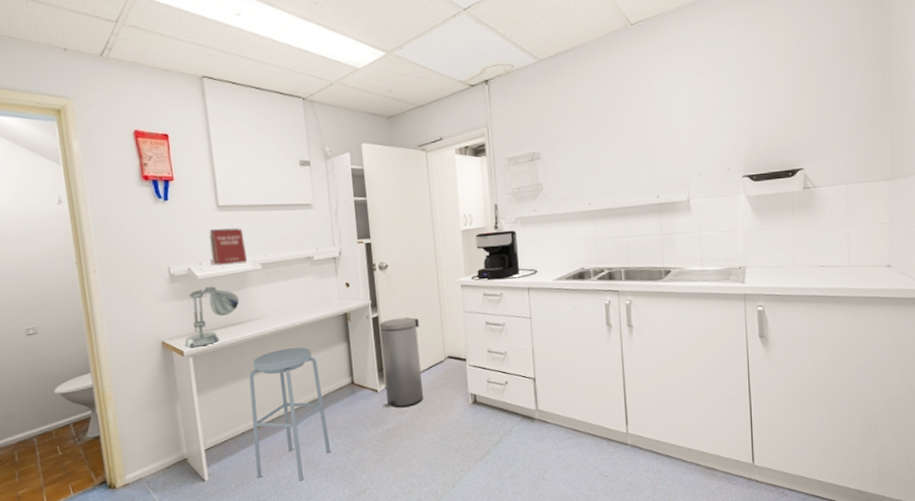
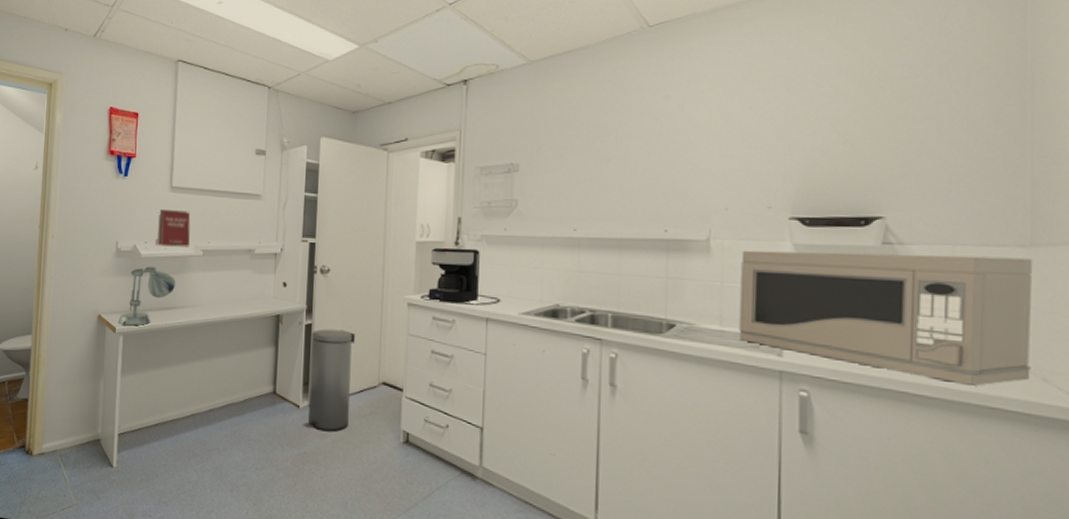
stool: present [249,347,330,481] -> none [162,342,242,490]
microwave: none [712,188,894,284] -> present [738,250,1034,386]

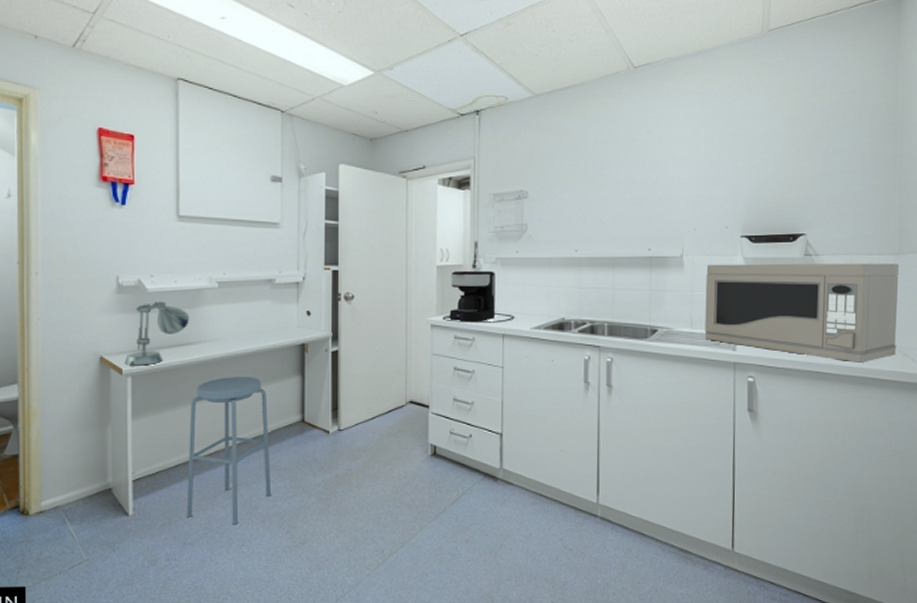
books: present [155,210,191,247] -> none [163,241,204,280]
stool: none [162,342,242,490] -> present [186,377,271,525]
pedal bin: present [303,329,355,432] -> none [333,354,382,453]

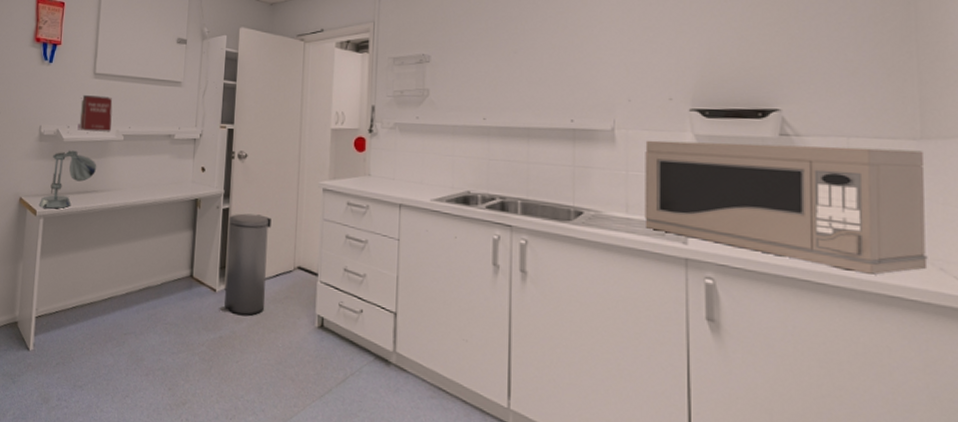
books: none [163,241,204,280] -> present [77,95,113,132]
stool: present [186,377,271,525] -> none [78,225,159,374]
pedal bin: none [333,354,382,453] -> present [219,213,271,317]
coffee maker: present [443,270,515,323] -> none [335,134,413,192]

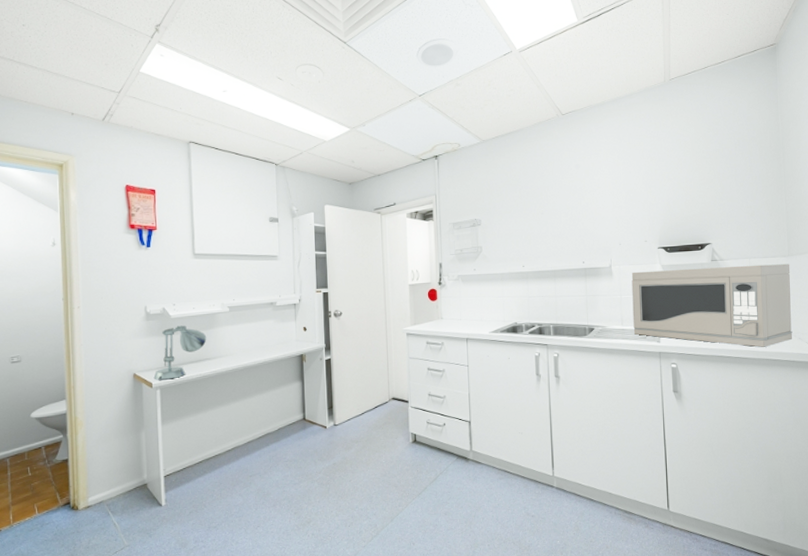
books: present [77,95,113,132] -> none [183,274,217,307]
pedal bin: present [219,213,271,317] -> none [331,360,368,444]

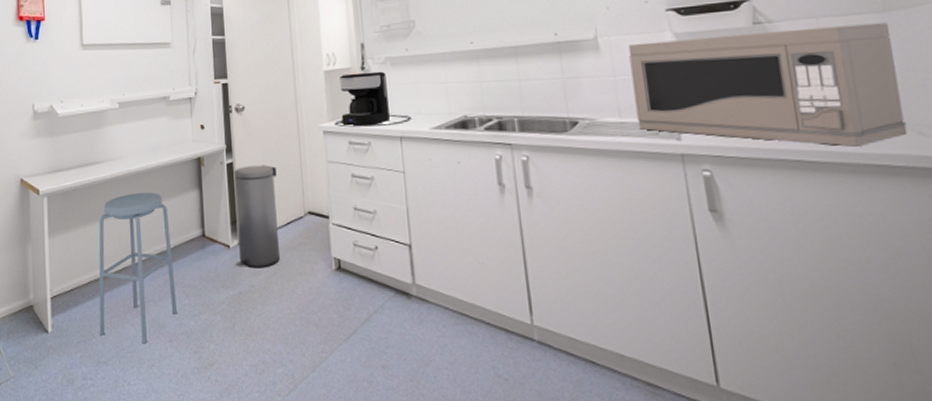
desk lamp: present [153,325,207,381] -> none [40,124,96,188]
stool: none [209,384,280,510] -> present [98,193,177,344]
pedal bin: none [331,360,368,444] -> present [233,165,280,269]
coffee maker: none [416,286,476,331] -> present [335,71,412,128]

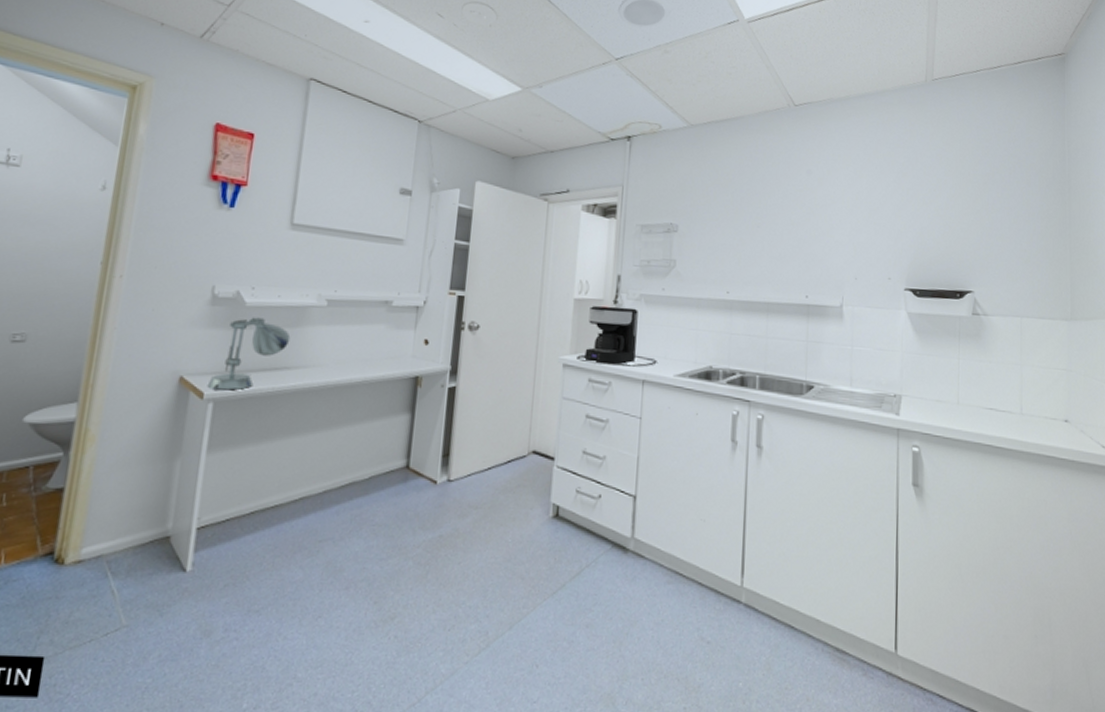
desk lamp: none [40,124,96,188] -> present [207,317,291,392]
stool: present [98,193,177,344] -> none [256,409,369,591]
pedal bin: present [233,165,280,269] -> none [440,392,505,510]
microwave: present [628,22,908,147] -> none [865,316,1073,438]

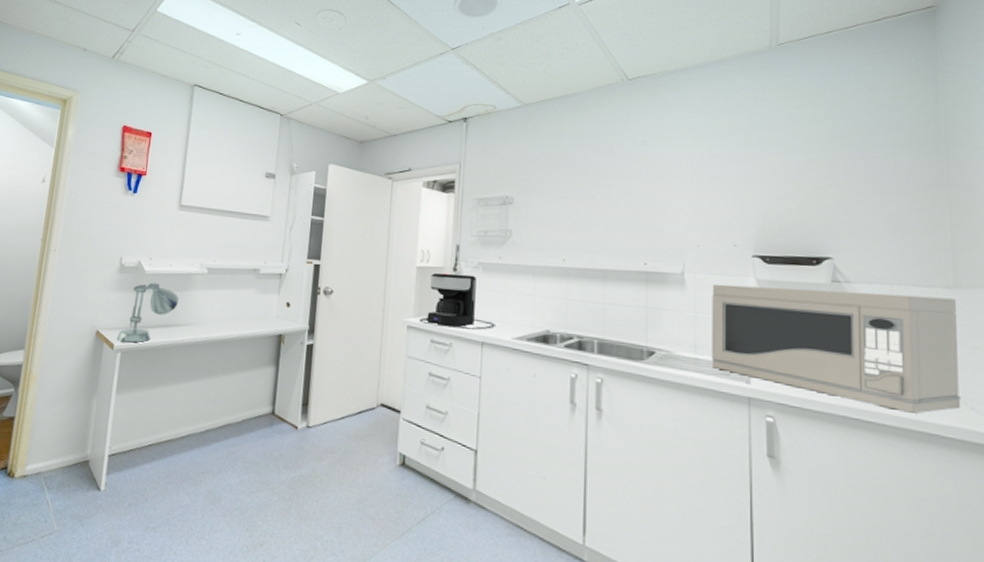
microwave: none [865,316,1073,438] -> present [711,283,961,414]

